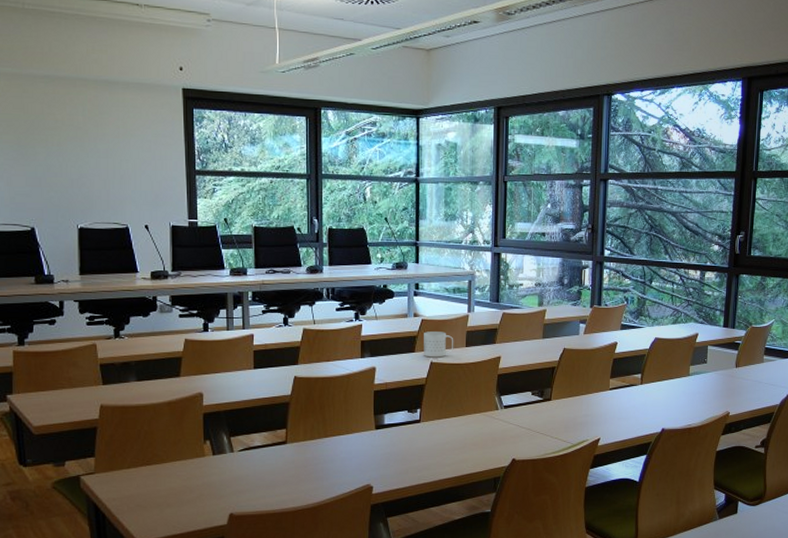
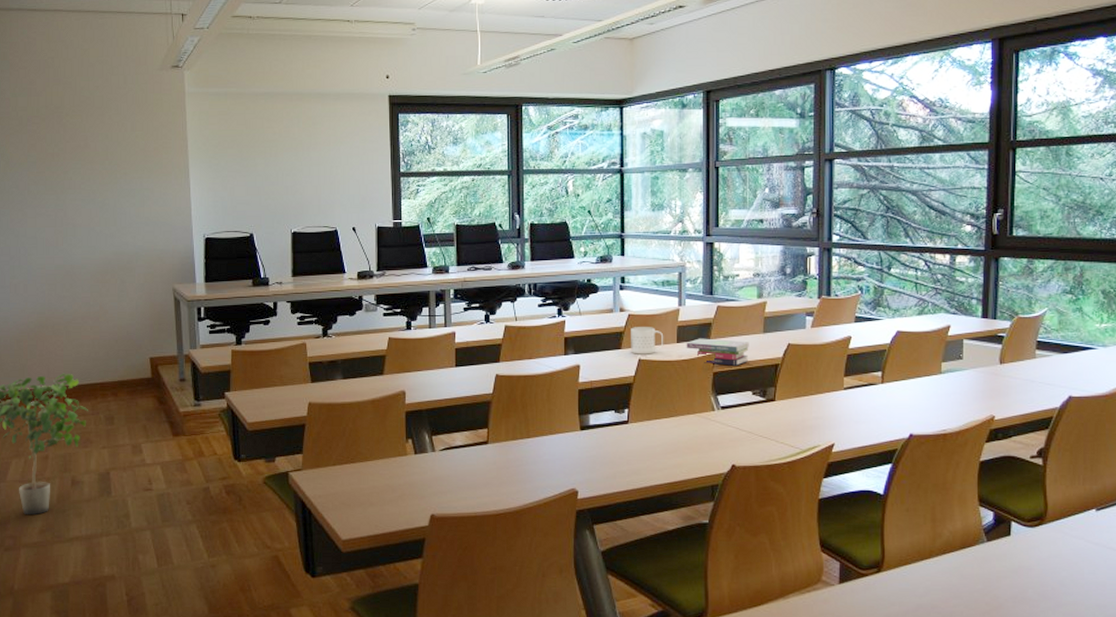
books: none [474,343,530,369] -> present [686,338,749,366]

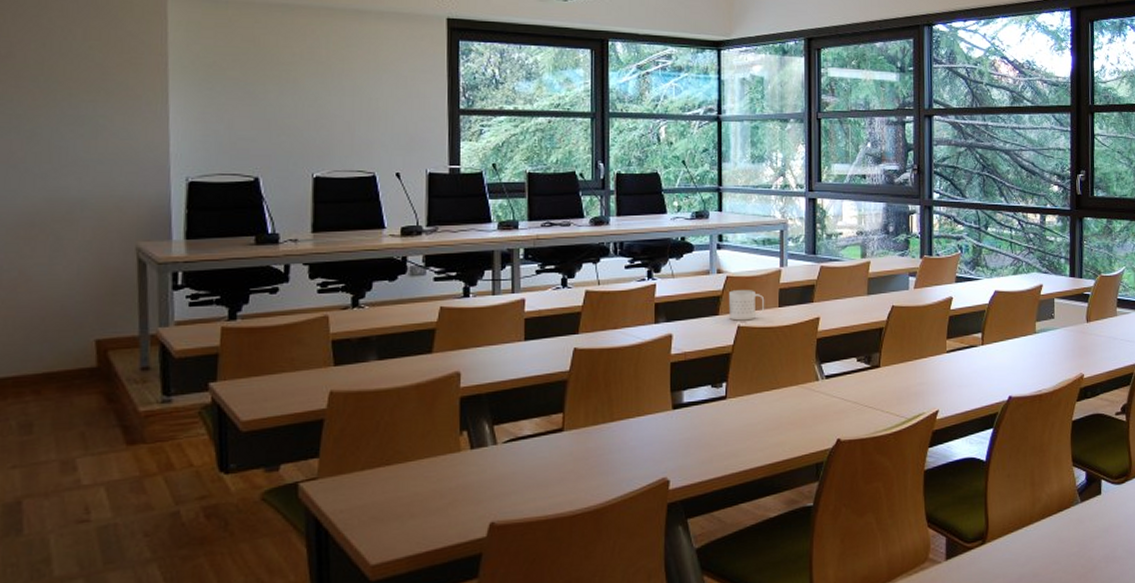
books: present [686,338,749,366] -> none [788,301,853,331]

